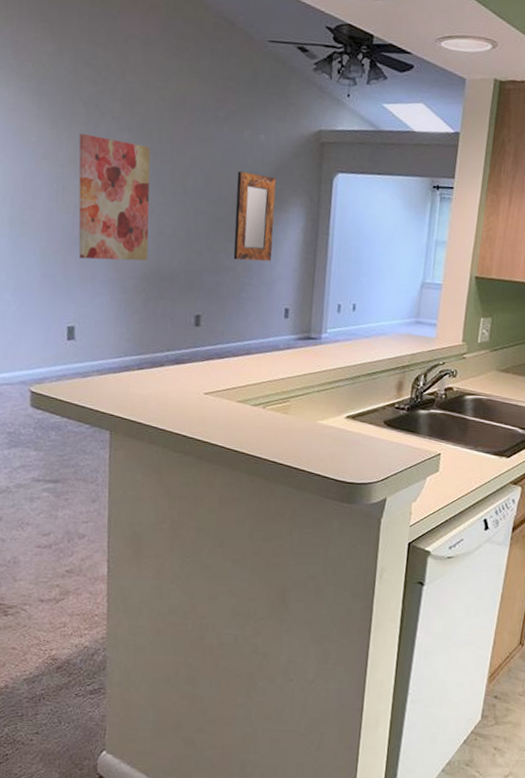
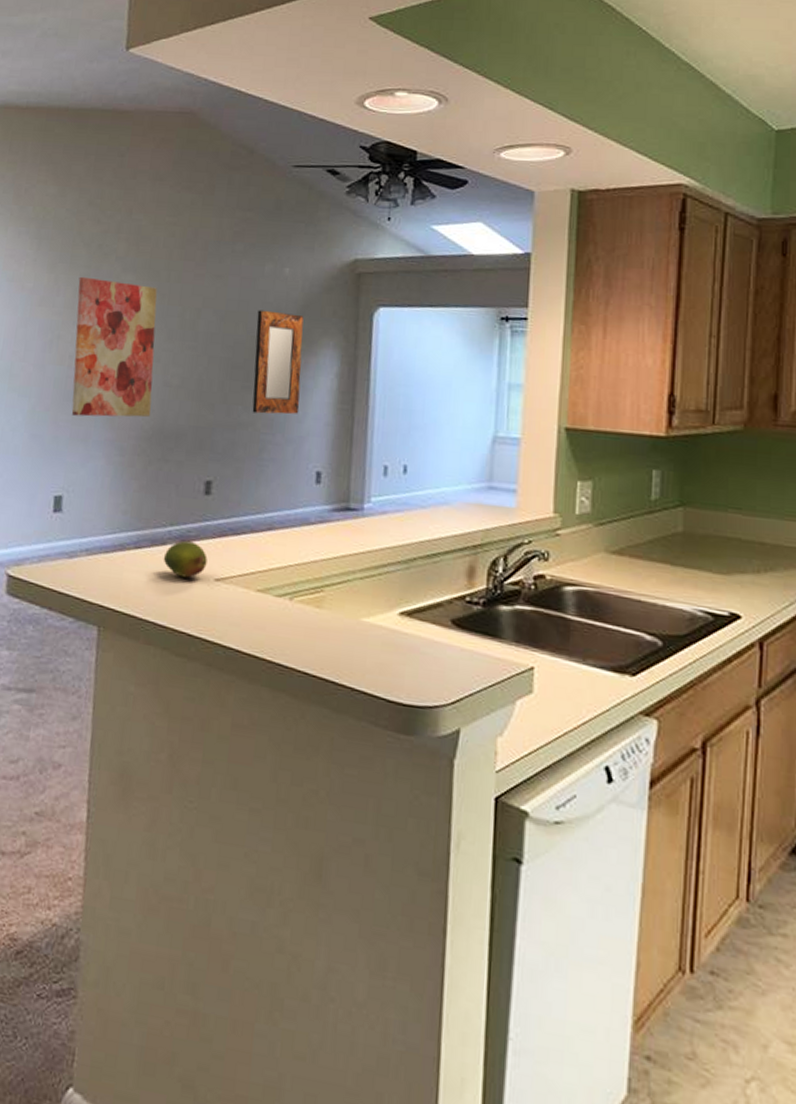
fruit: none [161,362,198,393] -> present [163,540,208,578]

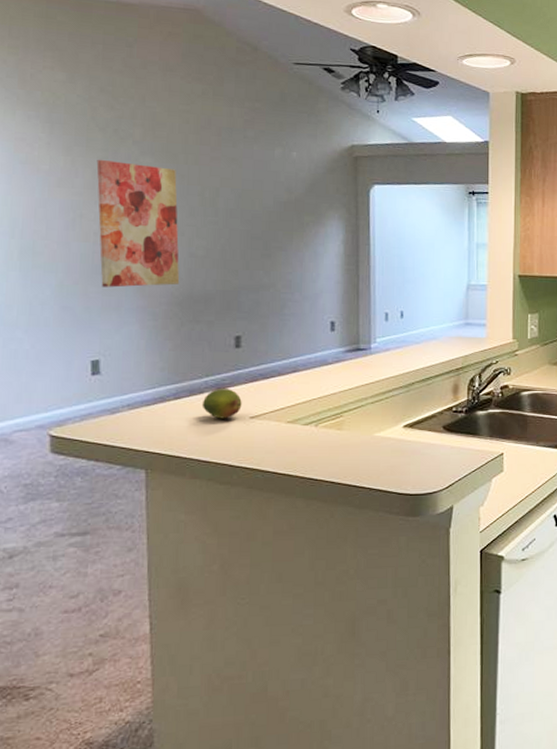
home mirror: present [252,310,304,415] -> none [270,188,313,277]

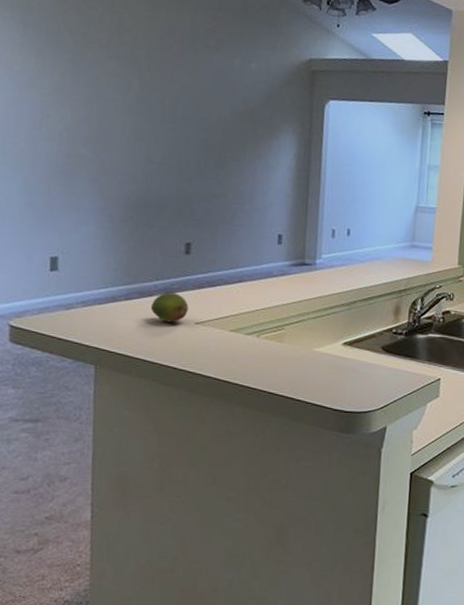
wall art: present [96,159,180,288] -> none [63,61,139,189]

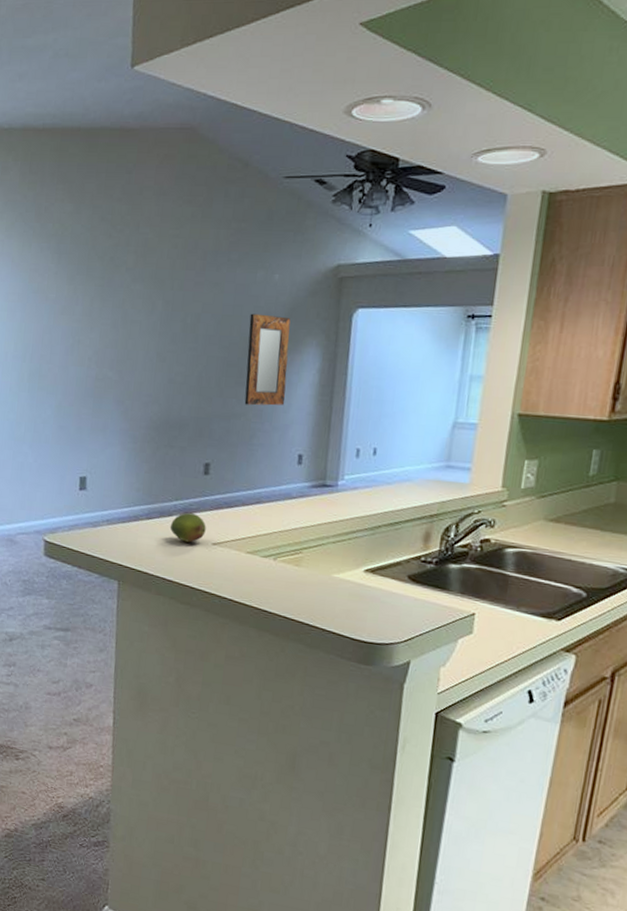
home mirror: none [224,98,268,188] -> present [244,313,291,406]

